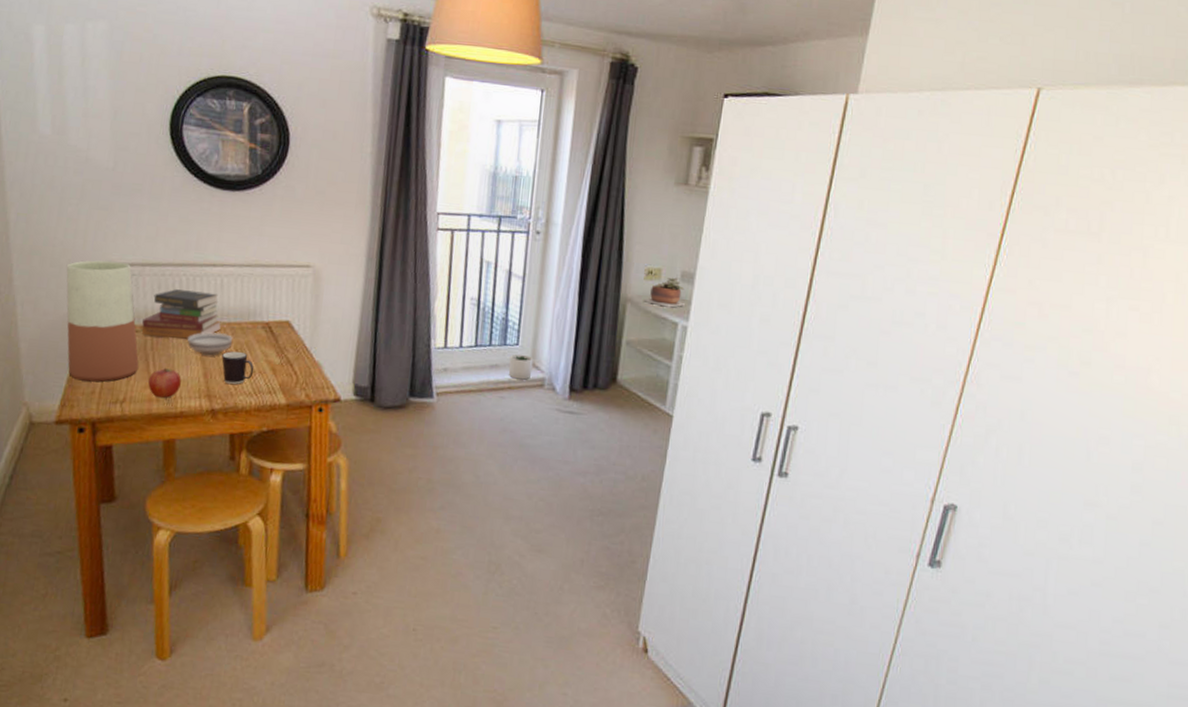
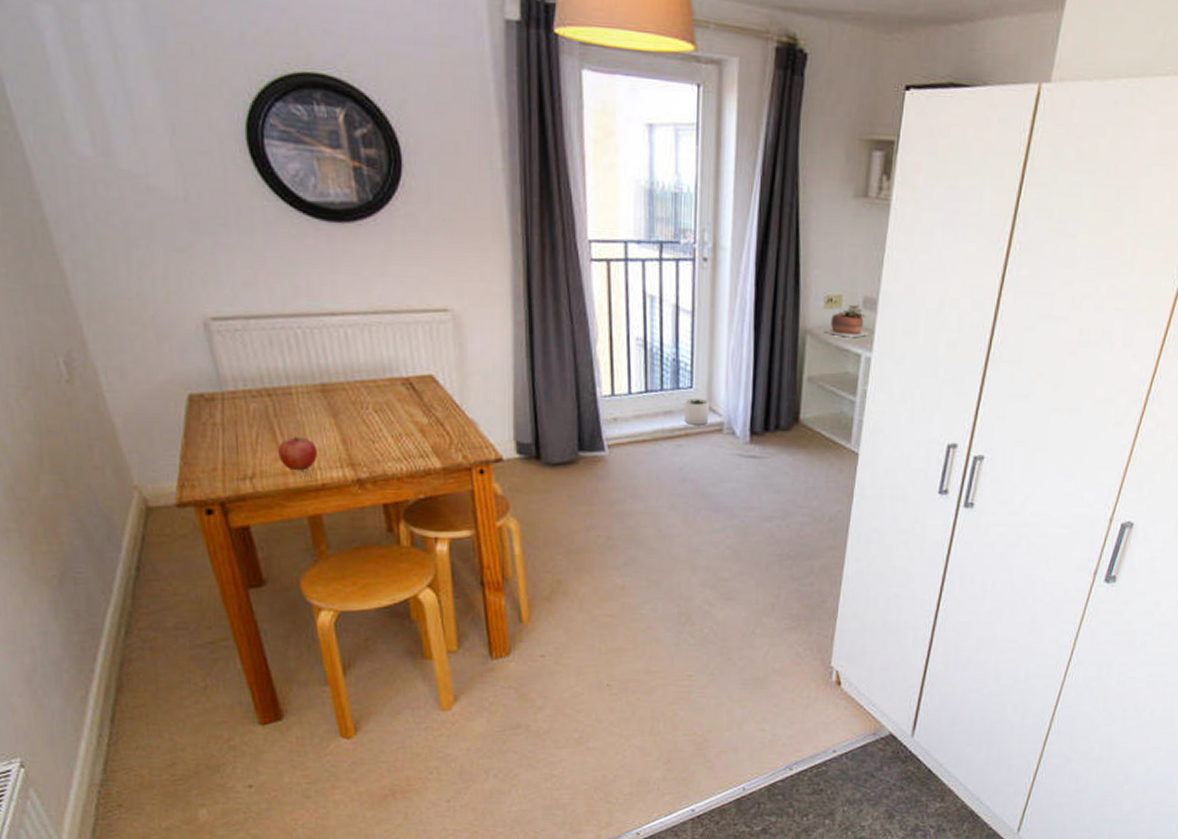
vase: present [66,260,139,382] -> none [150,314,264,458]
books: present [142,289,222,339] -> none [258,345,354,402]
bowl: present [187,332,233,356] -> none [316,392,370,420]
mug: present [221,351,254,385] -> none [360,412,400,451]

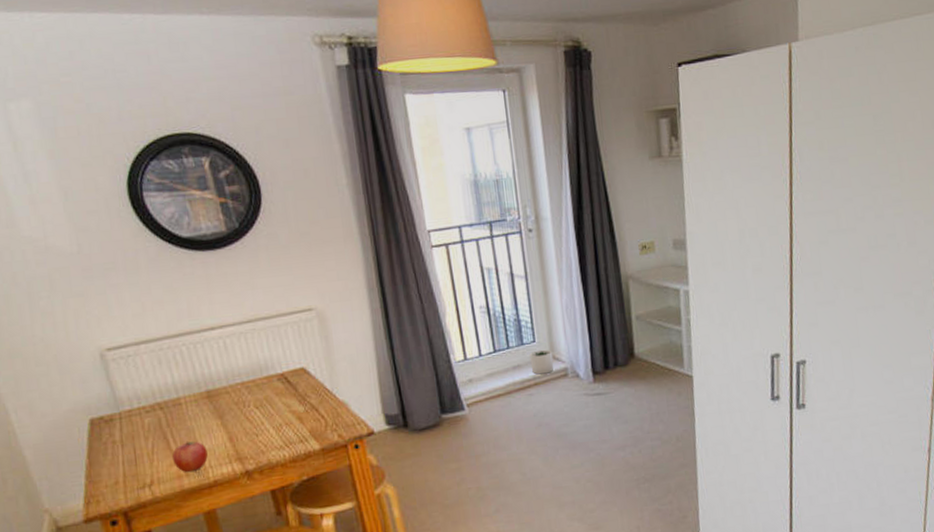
succulent plant: present [823,304,869,338] -> none [643,246,683,277]

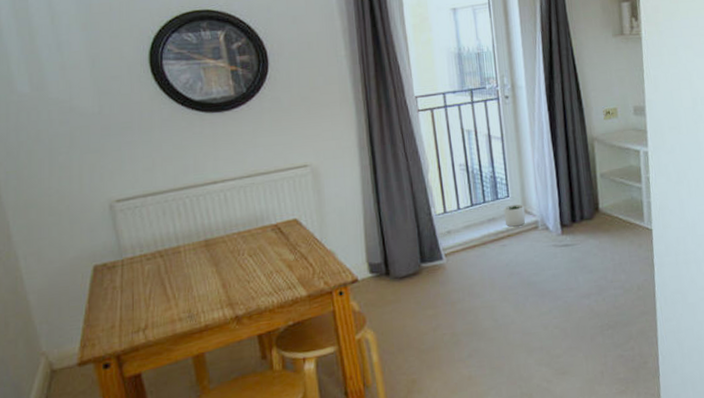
fruit: present [172,440,208,472] -> none [168,287,201,317]

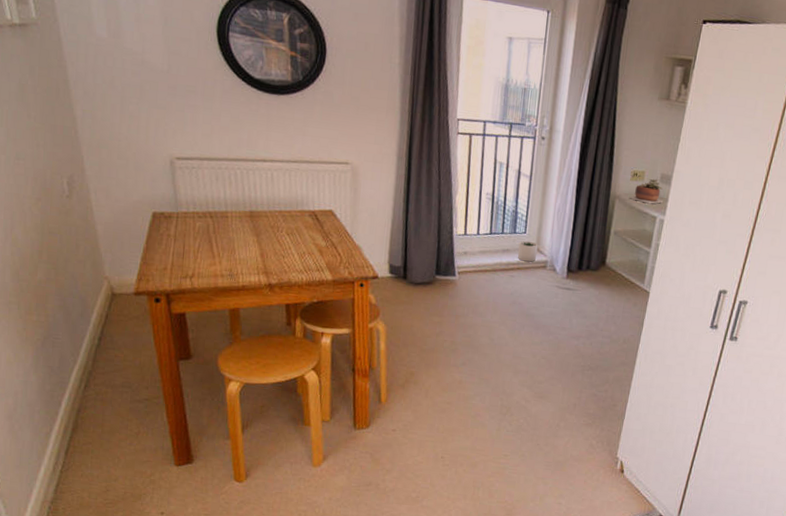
succulent plant: none [607,112,643,139] -> present [629,178,664,204]

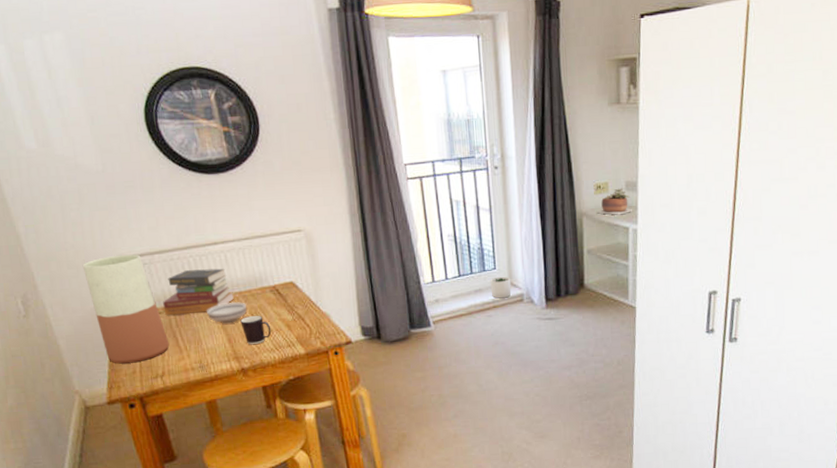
vase: none [132,154,204,260] -> present [82,254,170,364]
books: none [204,181,274,224] -> present [163,268,235,315]
bowl: none [245,219,285,239] -> present [207,301,248,324]
mug: none [275,235,304,264] -> present [240,315,272,345]

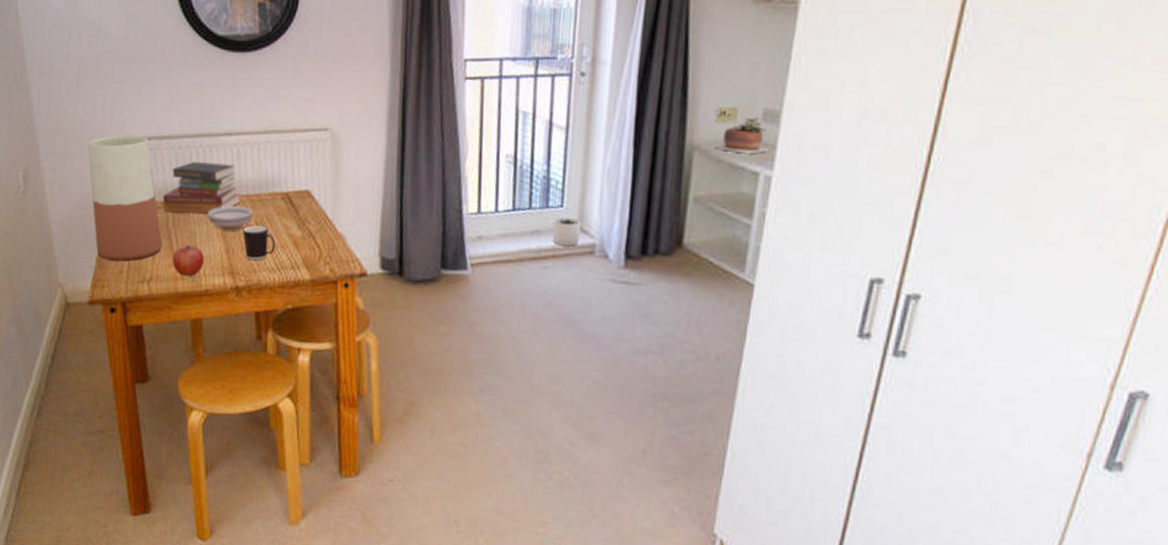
fruit: none [181,340,210,366] -> present [172,244,204,276]

